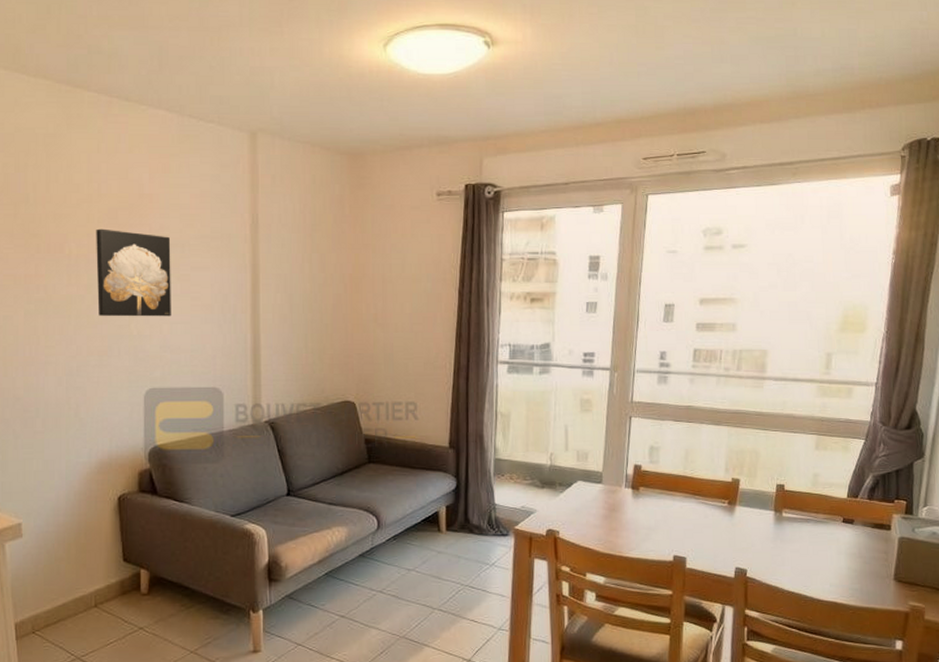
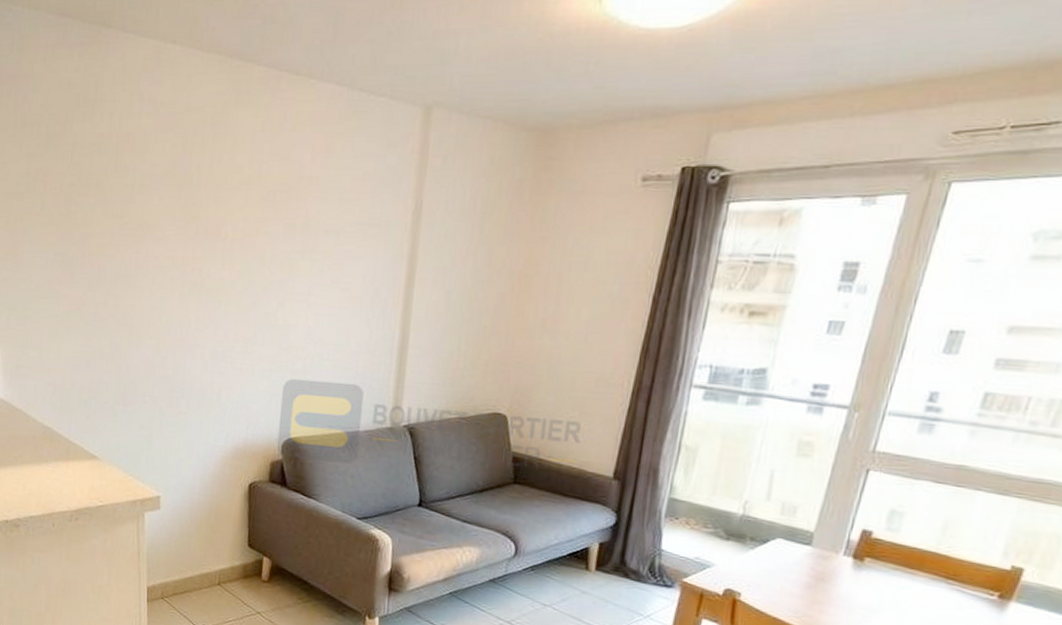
wall art: present [96,228,171,317] -> none [247,212,326,307]

